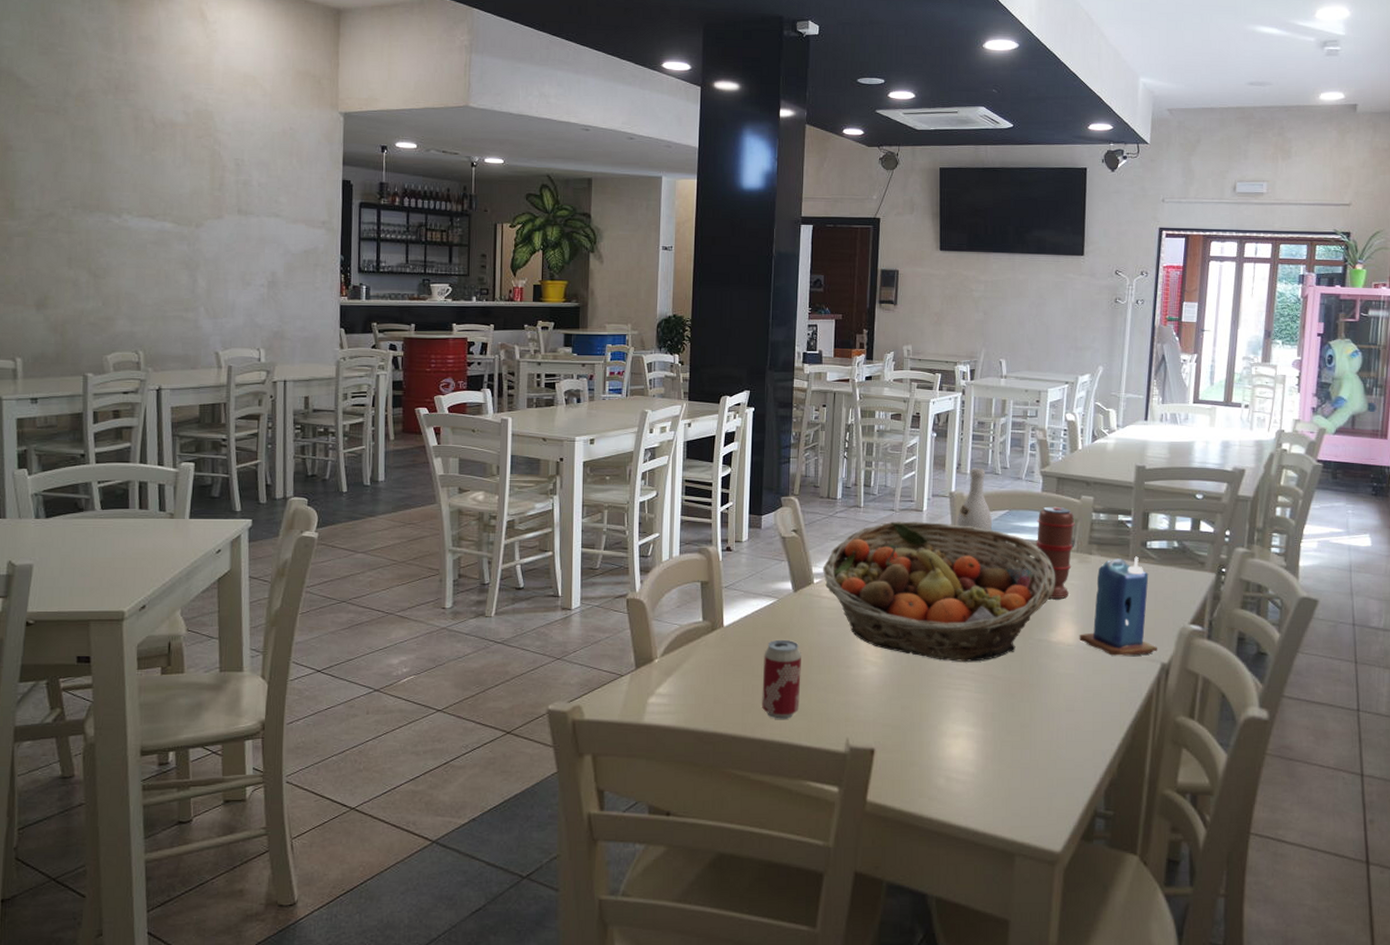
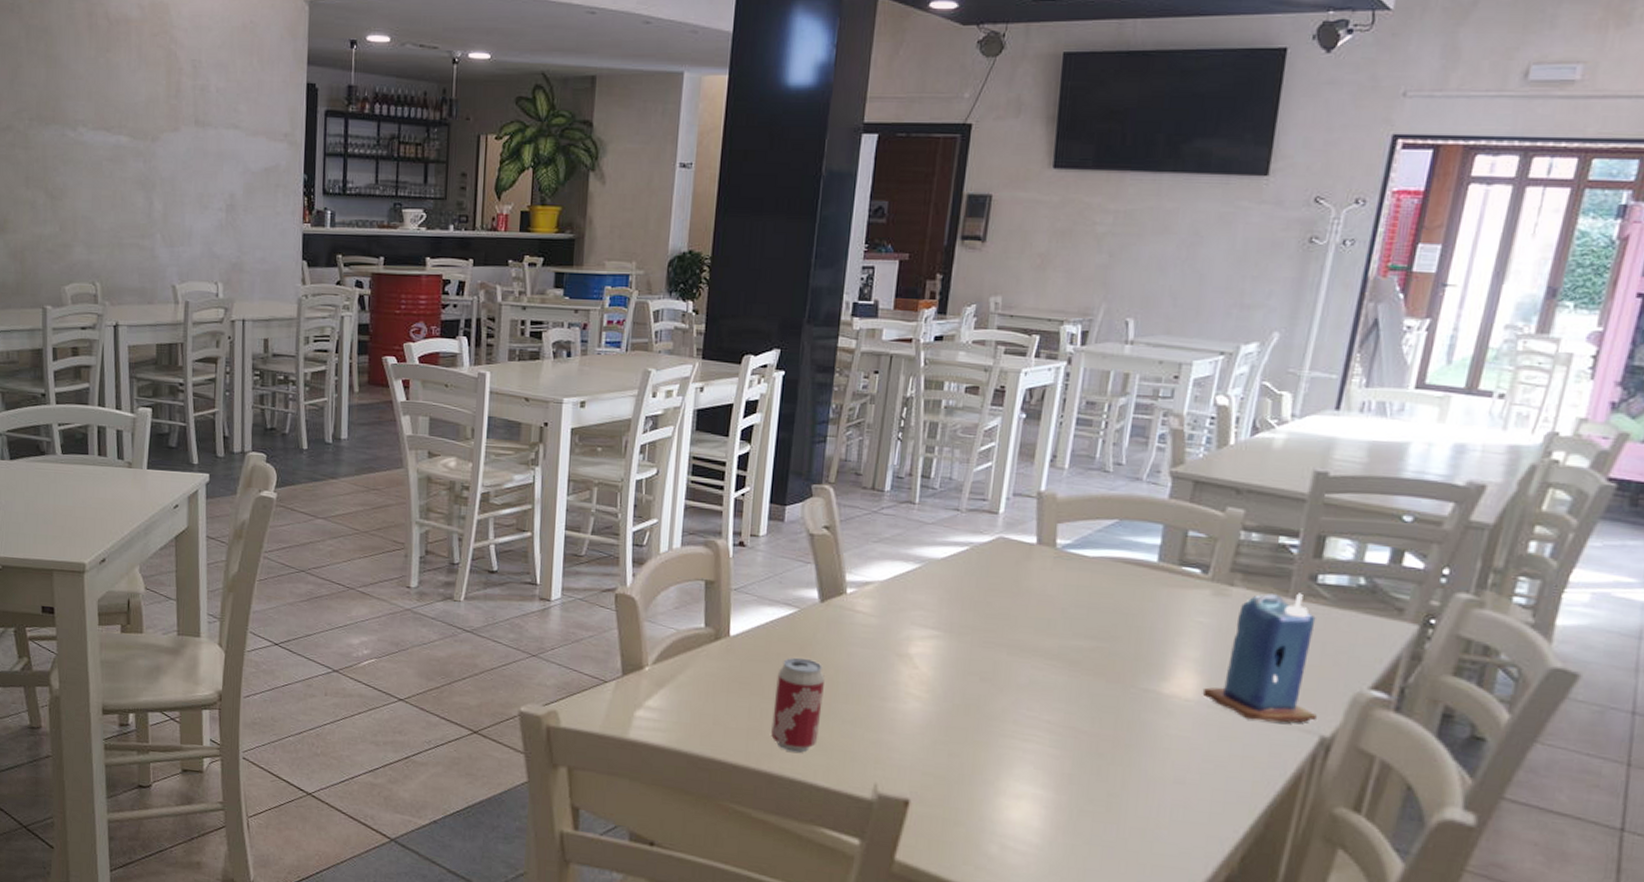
fruit basket: present [822,521,1056,662] -> none [858,523,1178,709]
wine bottle: present [956,467,992,544] -> none [1043,461,1094,559]
spice grinder: present [1036,506,1075,599] -> none [1153,518,1213,640]

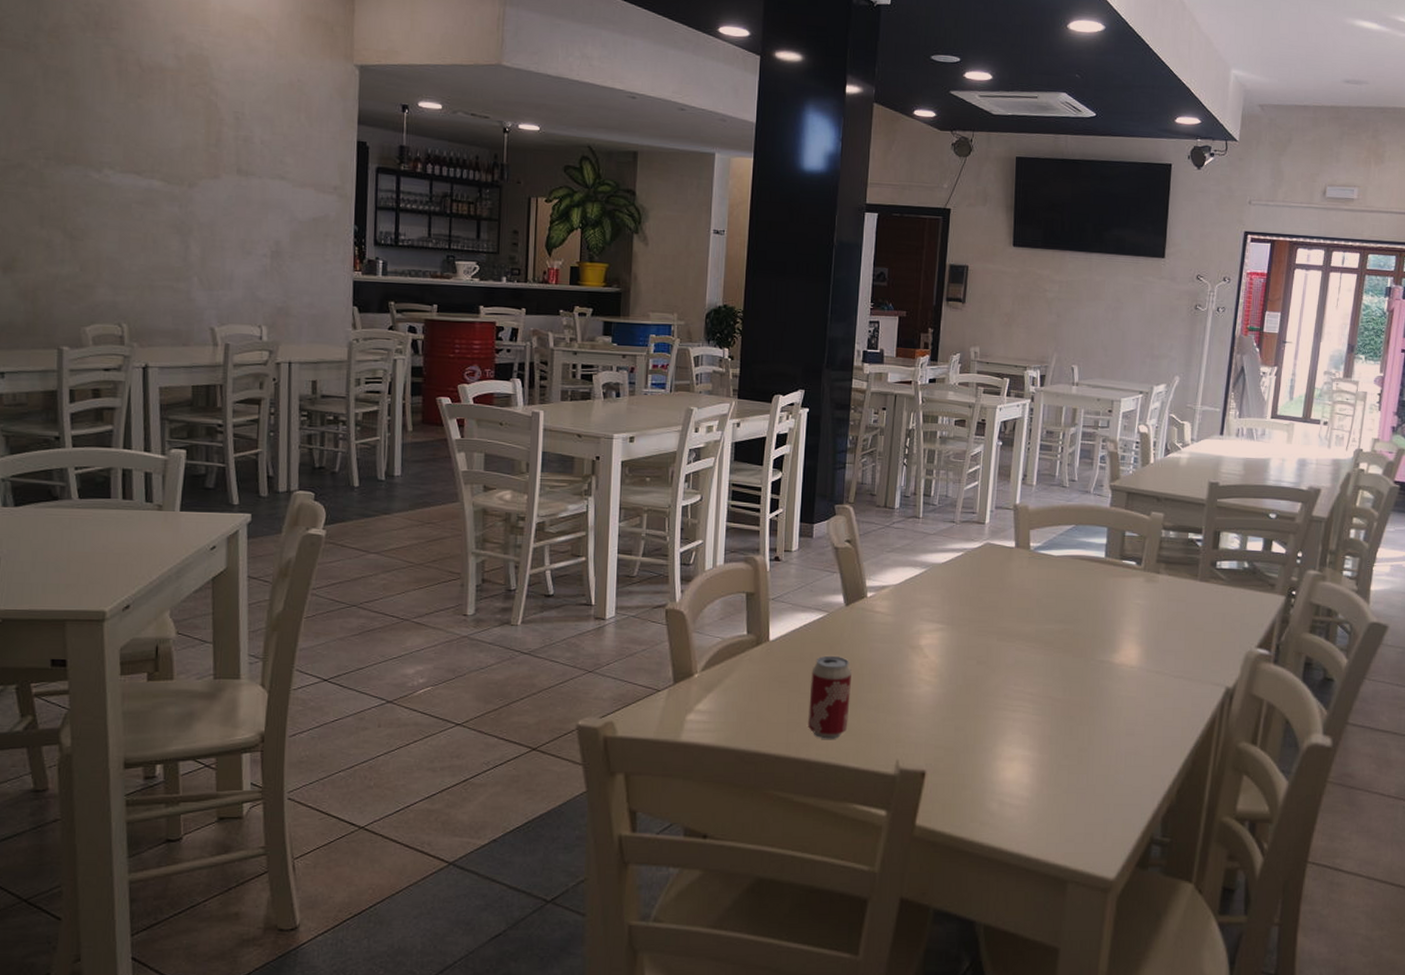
candle: present [1202,593,1317,723] -> none [1142,576,1222,679]

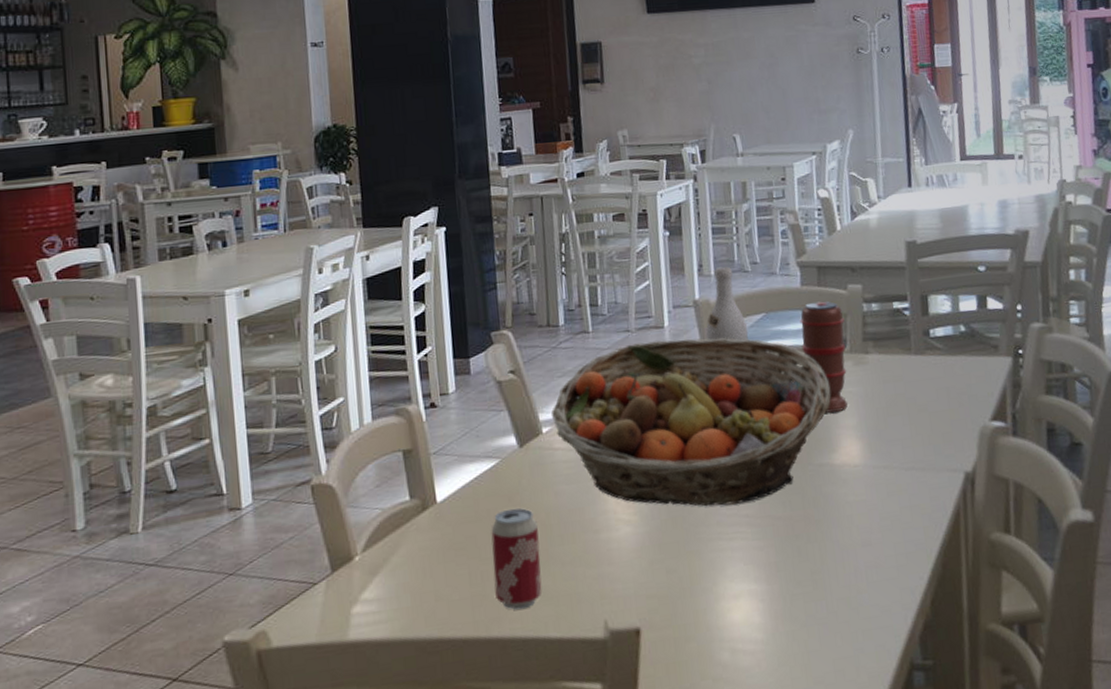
fruit basket: none [876,533,1121,682] -> present [550,338,831,507]
wine bottle: none [1020,479,1057,559] -> present [705,266,748,361]
spice grinder: none [1102,522,1143,619] -> present [799,301,848,413]

